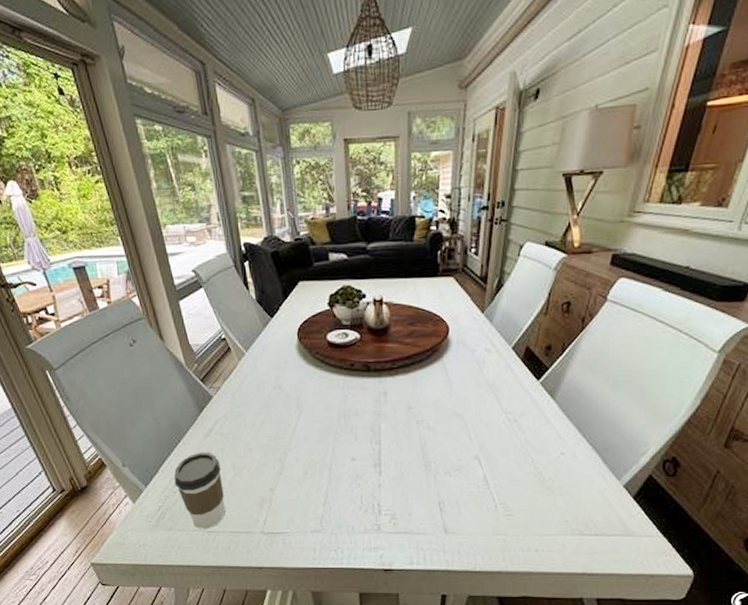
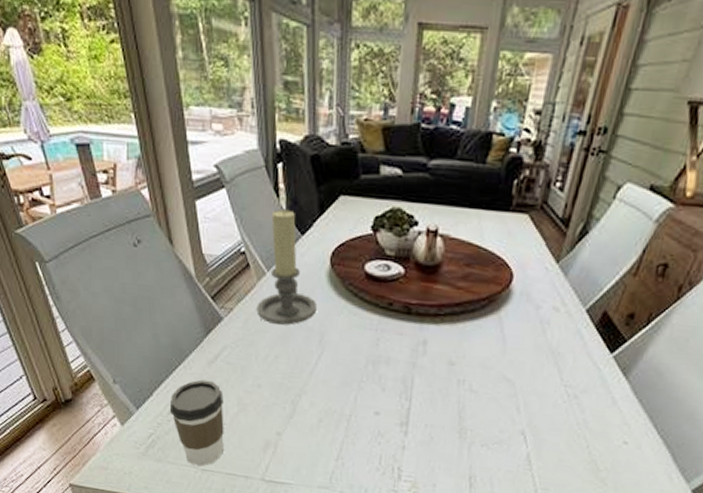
candle holder: none [240,298,291,395] -> present [256,209,317,325]

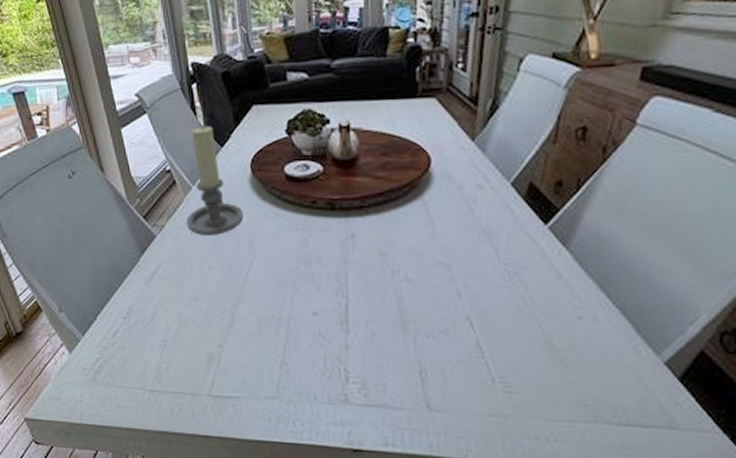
coffee cup: present [169,379,224,466] -> none [113,298,169,387]

